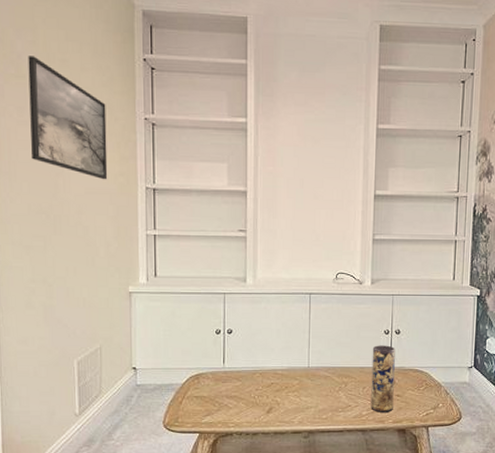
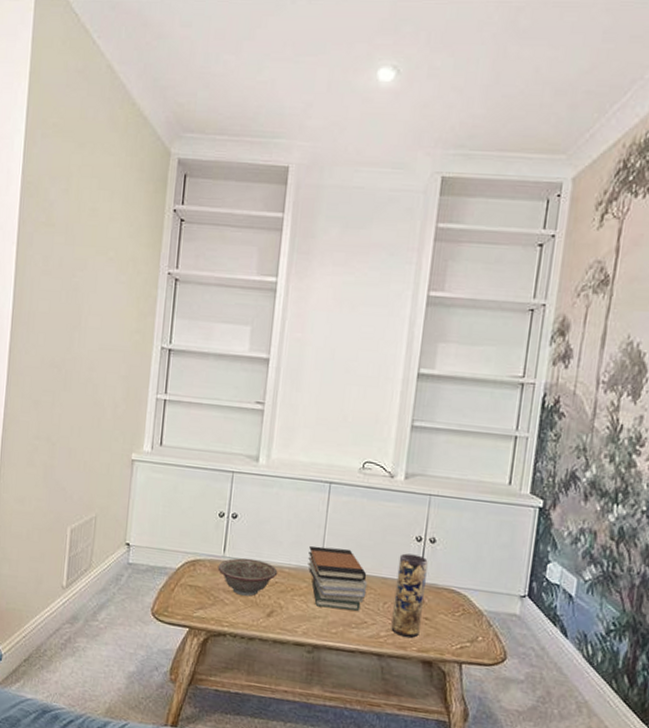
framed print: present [28,56,108,180] -> none [50,204,130,337]
decorative bowl: none [219,366,273,398] -> present [217,558,278,597]
book stack: none [297,347,349,398] -> present [307,546,368,611]

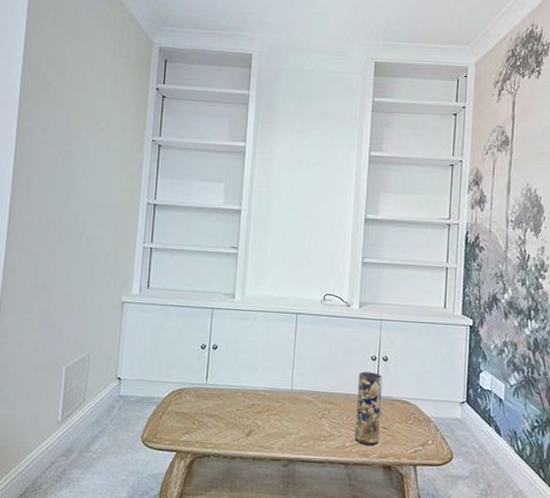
decorative bowl: present [217,558,278,597] -> none [201,384,255,419]
book stack: present [307,546,368,611] -> none [280,369,333,425]

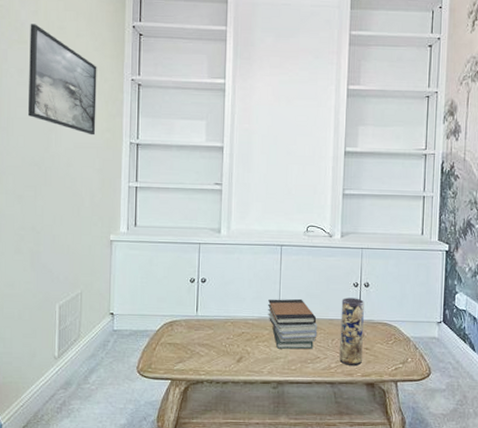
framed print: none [47,84,119,195] -> present [27,24,97,136]
book stack: none [280,369,333,425] -> present [268,298,318,349]

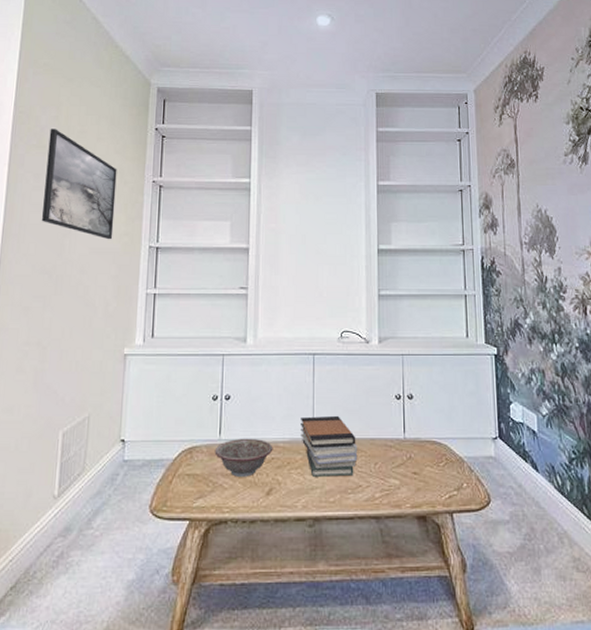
decorative bowl: none [192,315,244,347] -> present [214,438,273,477]
vase: present [339,297,364,366] -> none [383,412,410,494]

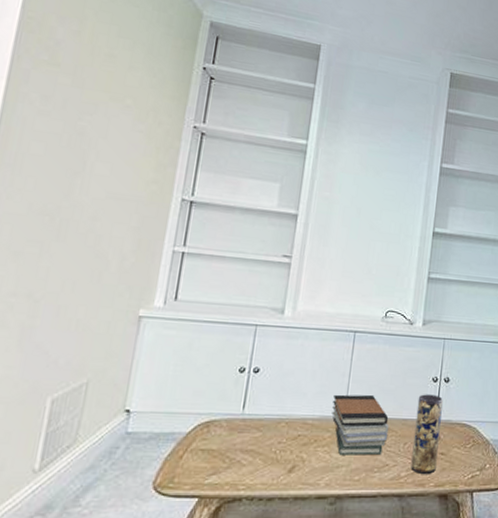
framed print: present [41,129,117,240] -> none [45,45,151,186]
decorative bowl: present [214,438,273,477] -> none [235,413,301,454]
vase: none [383,412,410,494] -> present [411,394,443,474]

